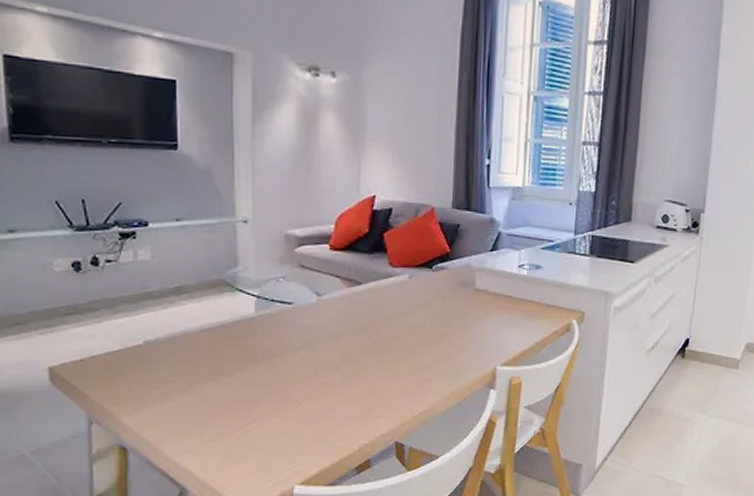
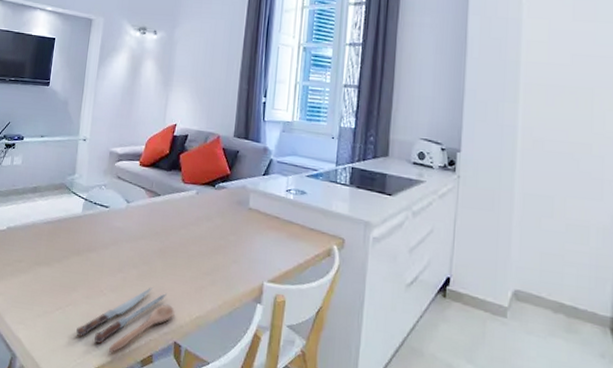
spoon: none [267,388,393,465] -> present [76,287,175,353]

